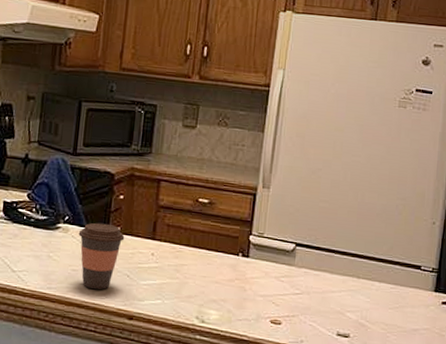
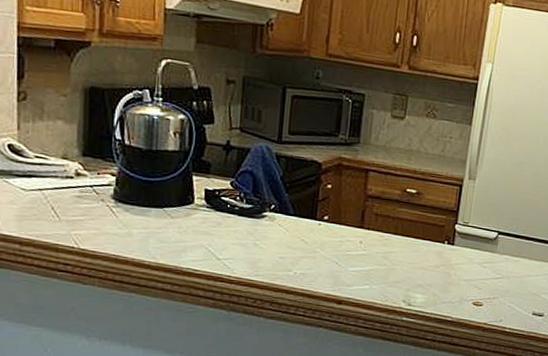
coffee cup: present [78,222,125,289] -> none [285,211,333,276]

